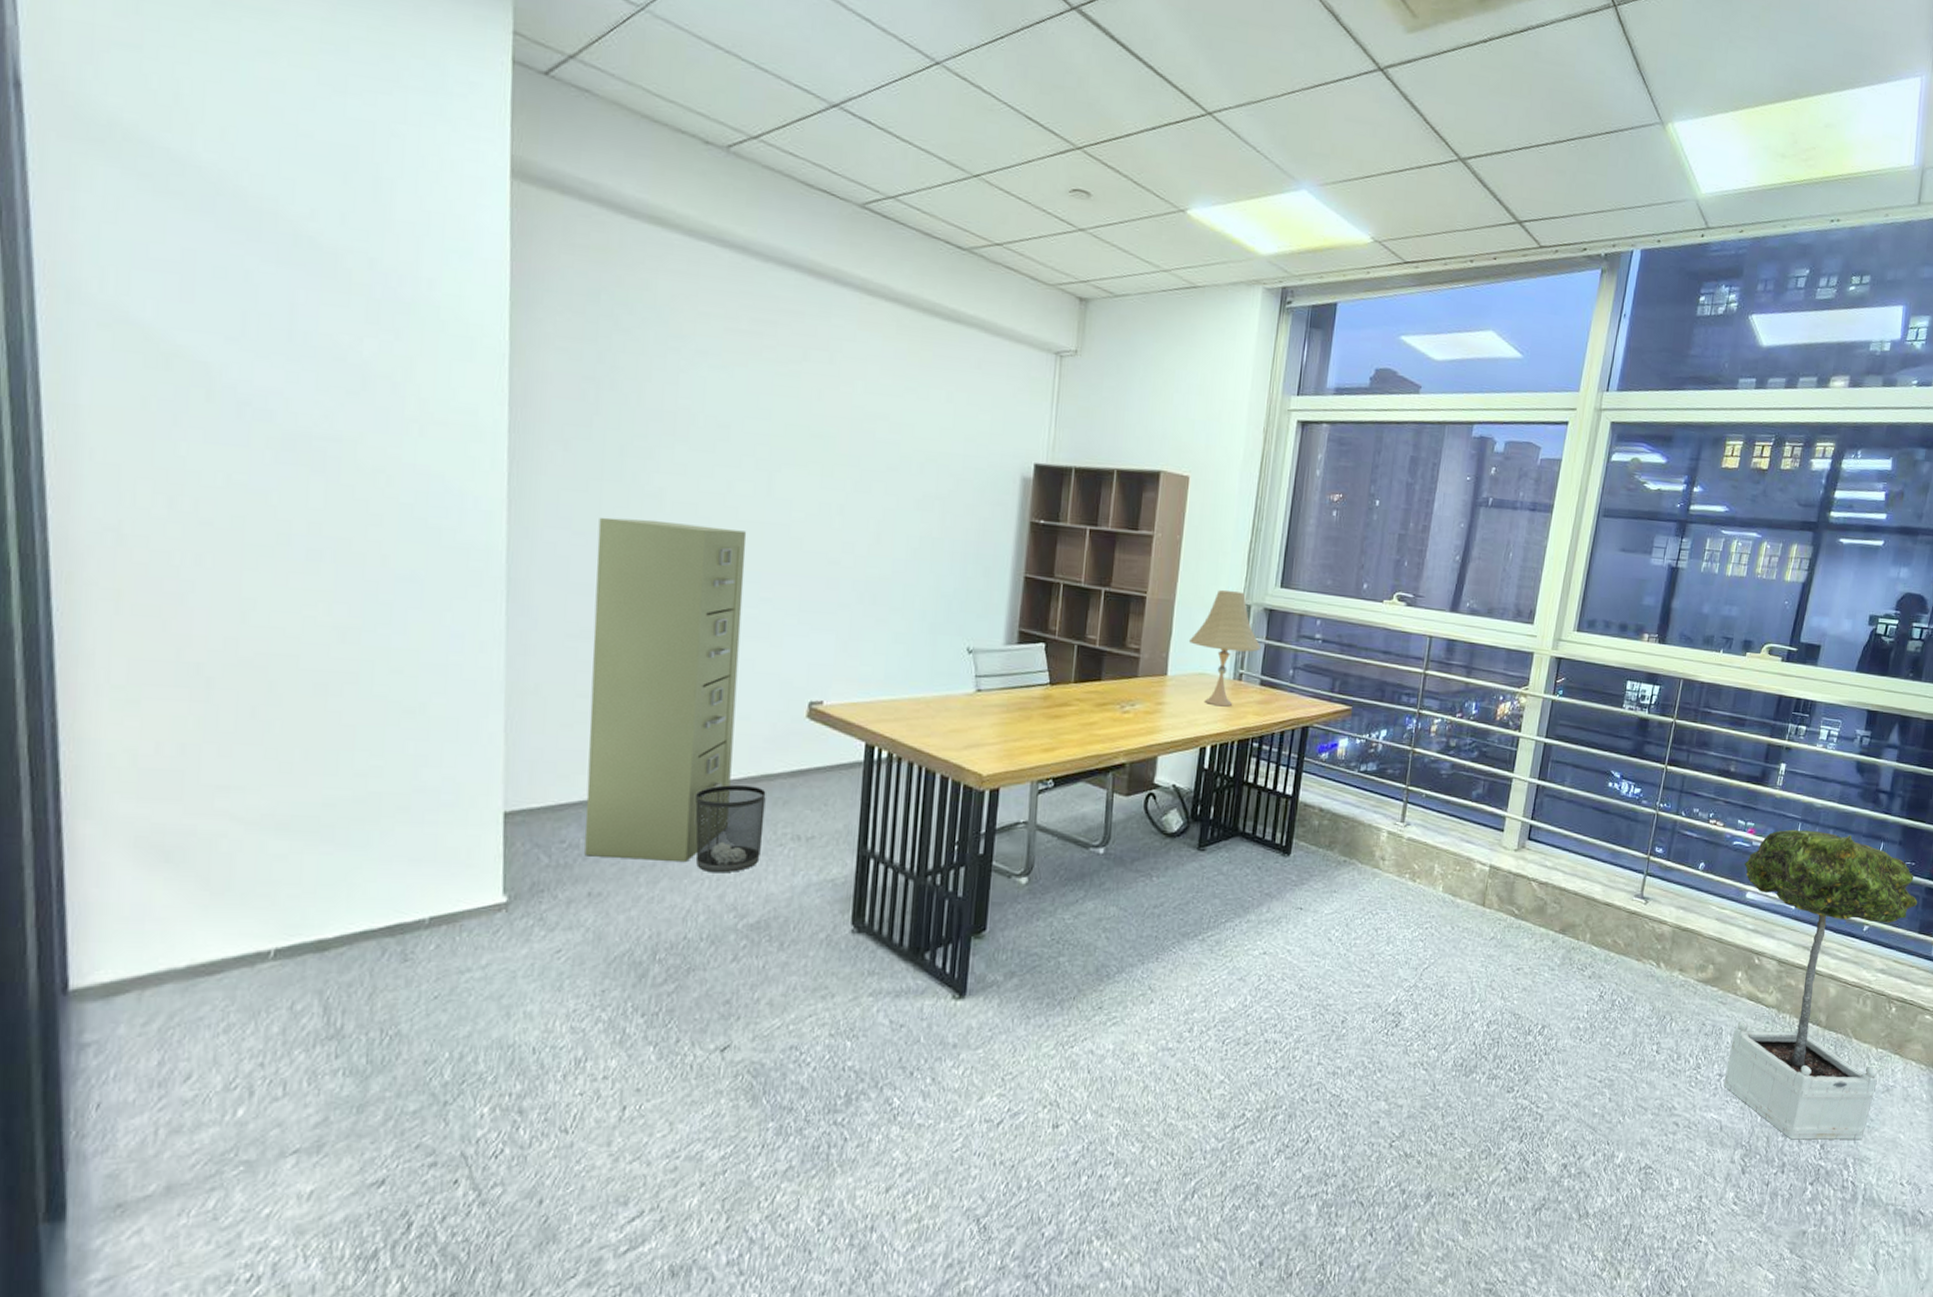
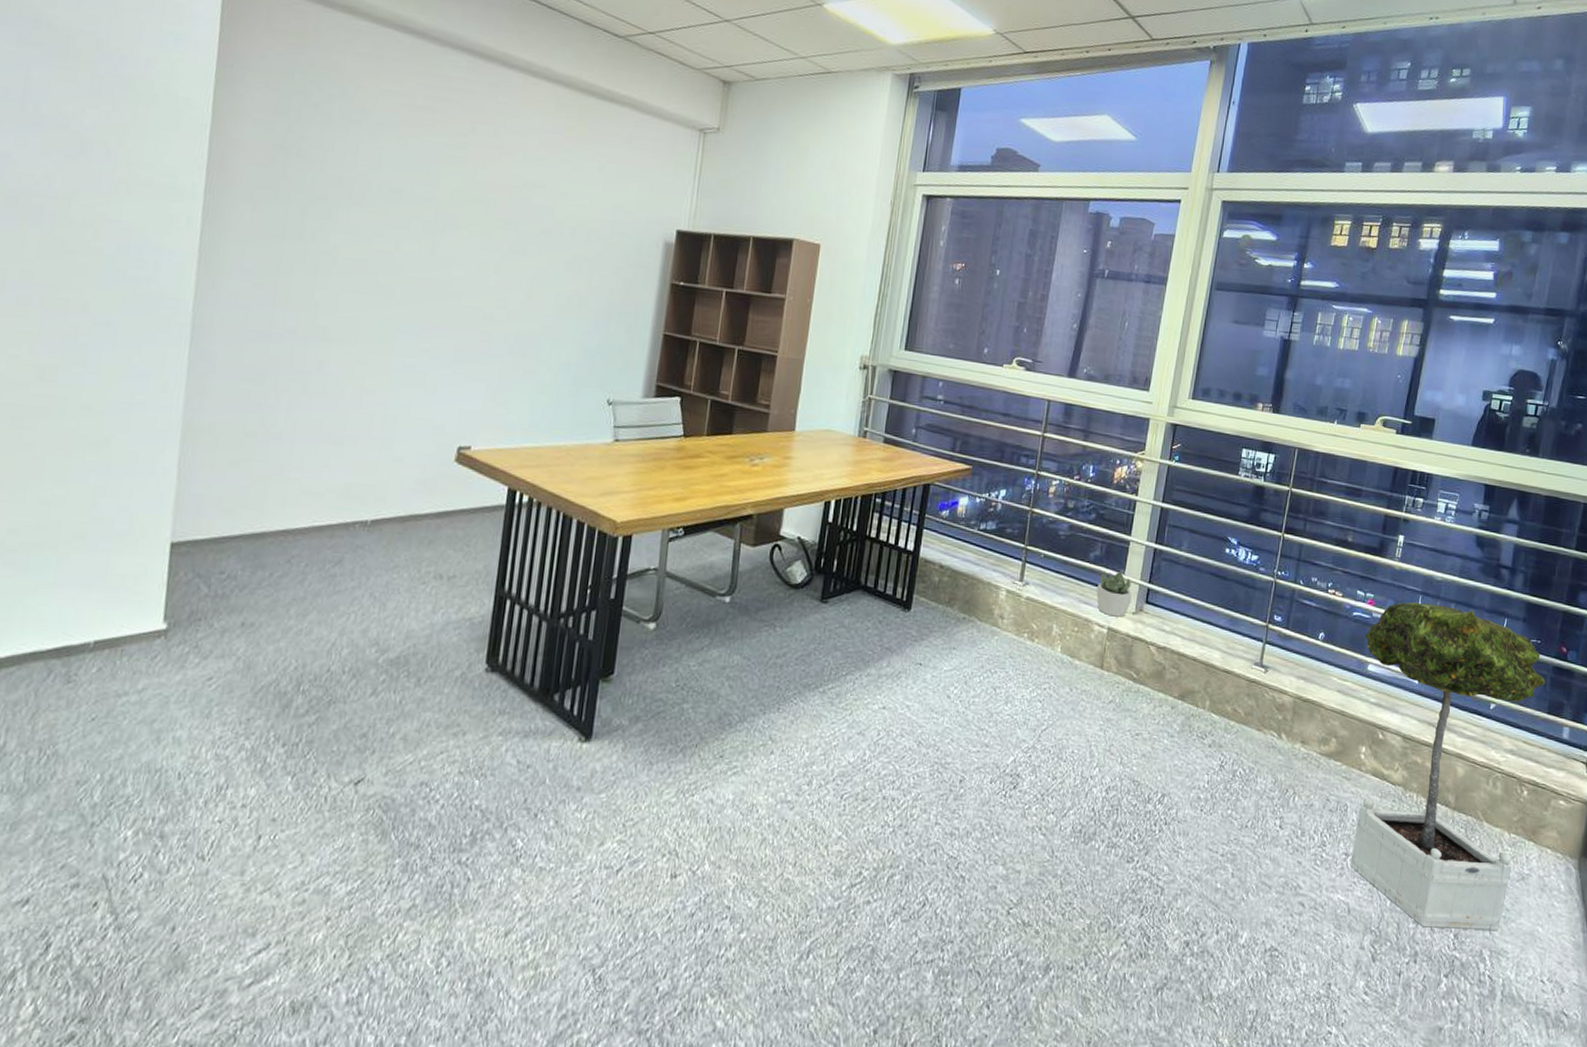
filing cabinet: present [584,517,747,861] -> none [241,271,411,596]
waste bin: present [694,784,766,873] -> none [344,523,413,609]
desk lamp: present [1188,590,1262,707] -> none [816,351,886,463]
succulent plant: none [1478,809,1514,854] -> present [1096,571,1132,617]

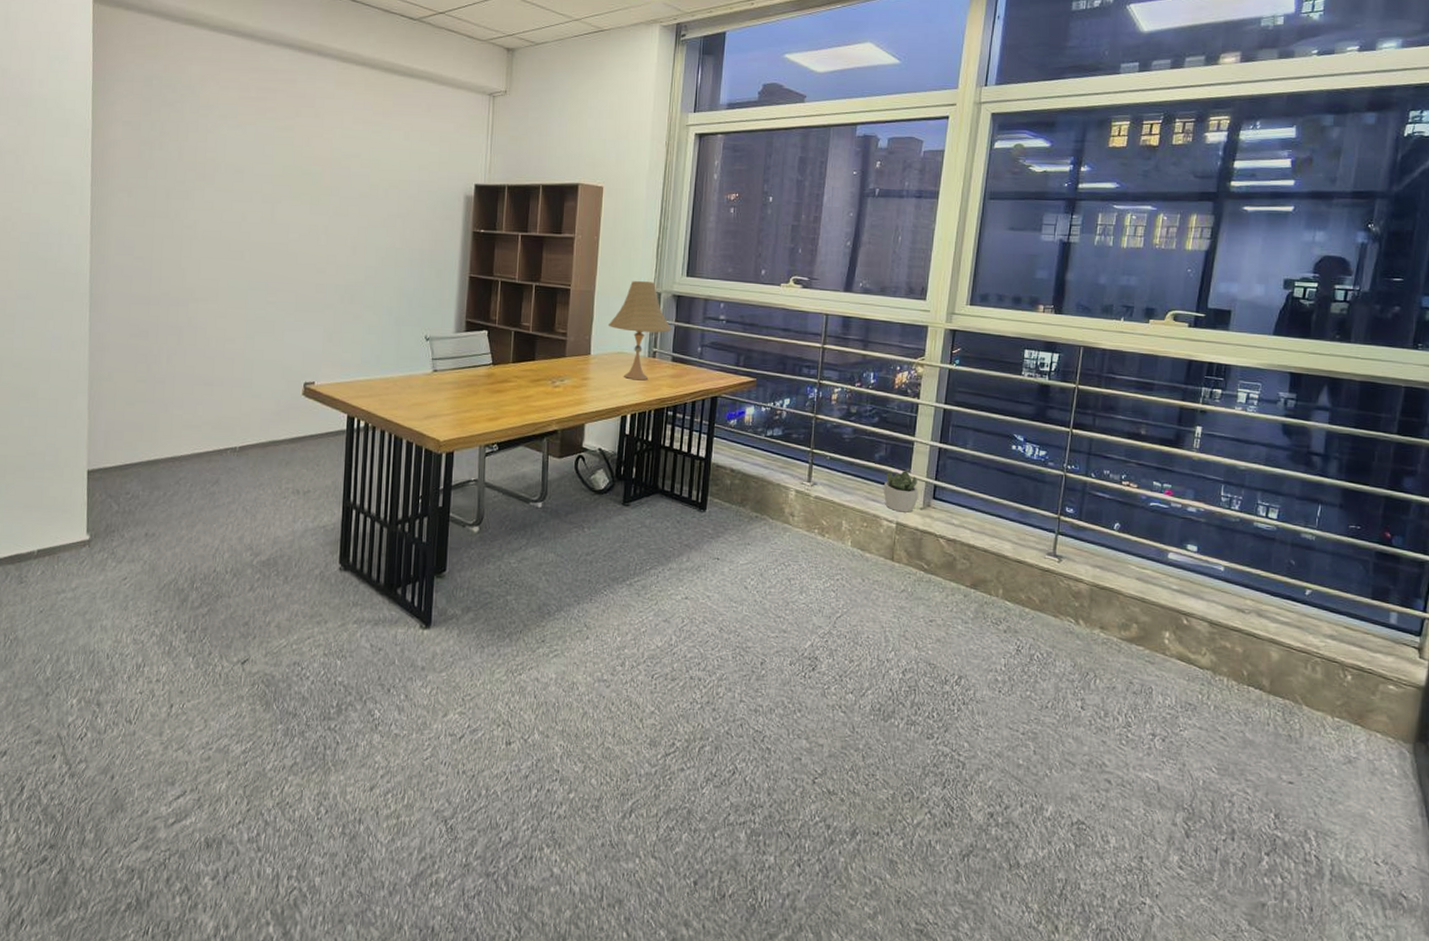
desk lamp: none [816,351,886,463] -> present [607,281,672,381]
potted tree: present [1350,601,1546,930] -> none [1158,491,1368,812]

